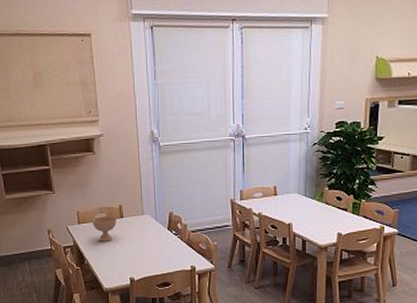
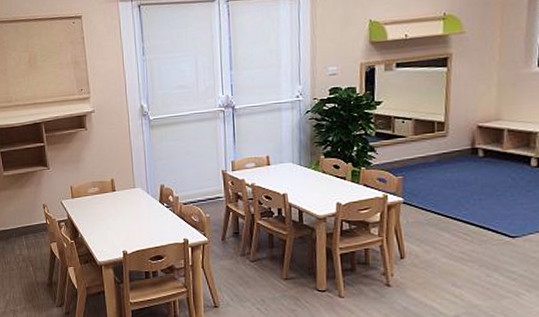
bowl: present [91,216,117,242] -> none [85,190,109,215]

